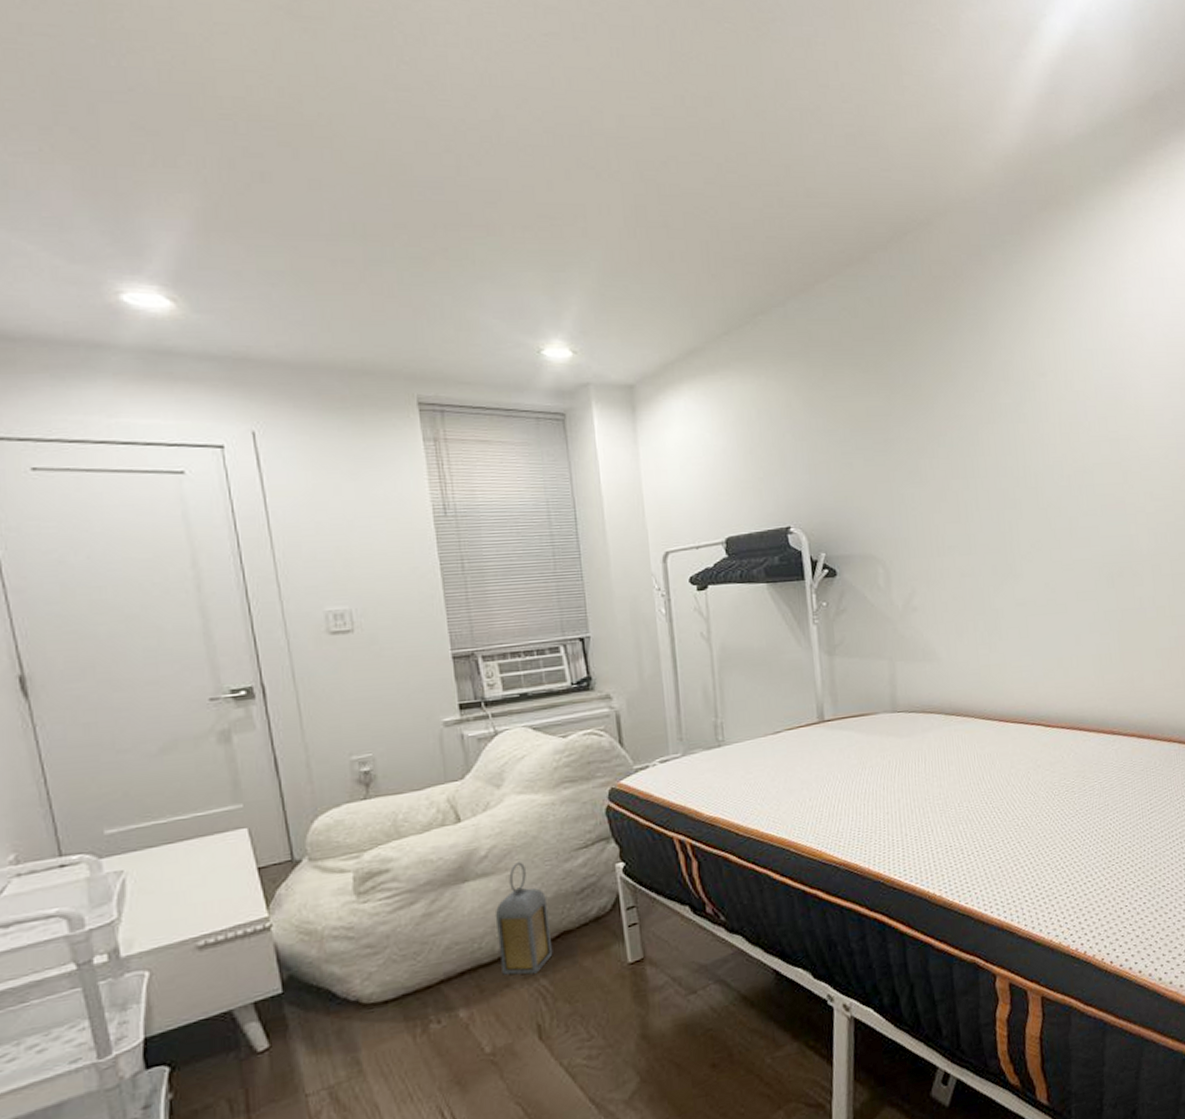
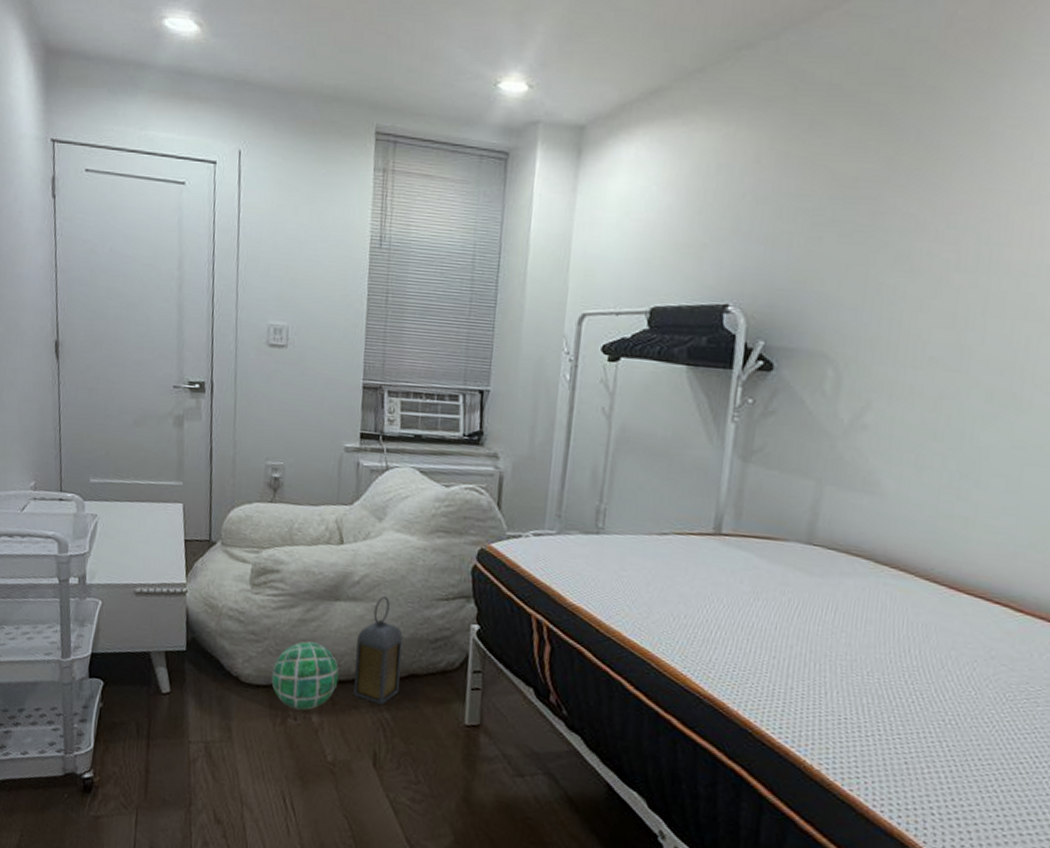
volleyball: none [400,932,483,1012] -> present [271,641,340,710]

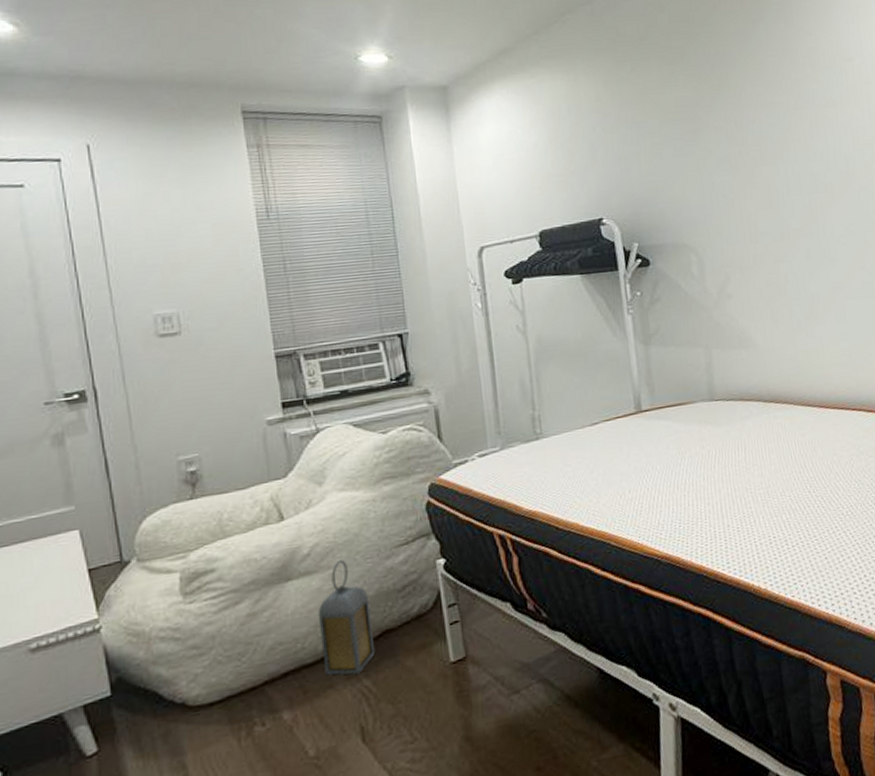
volleyball: present [271,641,340,710] -> none [226,632,306,715]

